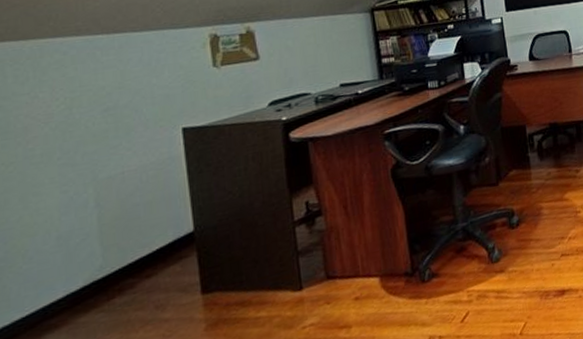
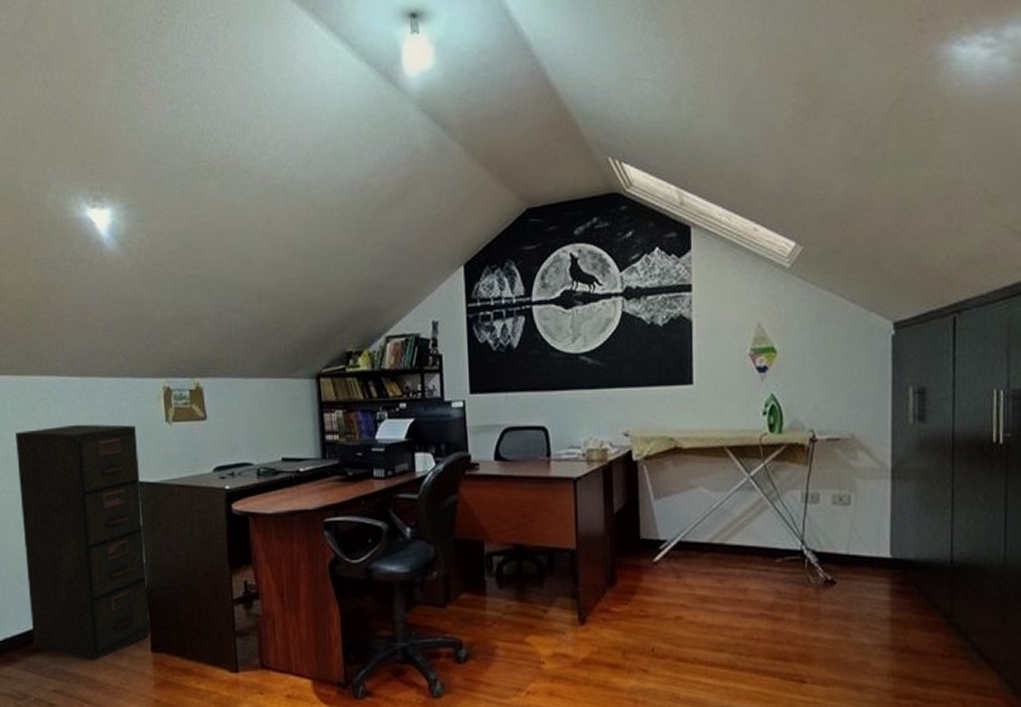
filing cabinet: none [17,74,201,327] -> present [14,424,151,661]

